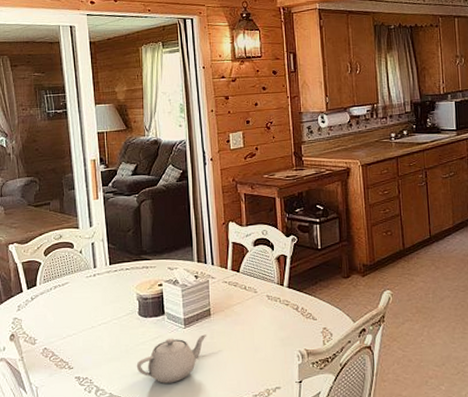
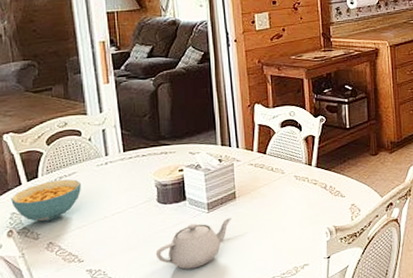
cereal bowl: none [14,288,72,328] -> present [11,179,81,222]

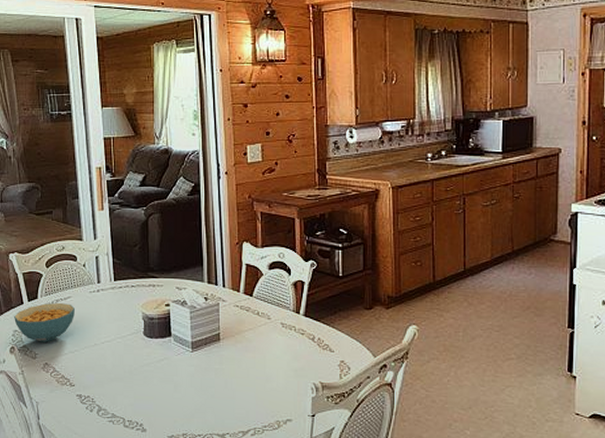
teapot: present [155,217,233,270] -> none [140,360,216,408]

